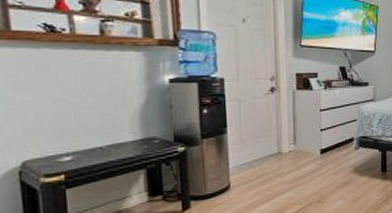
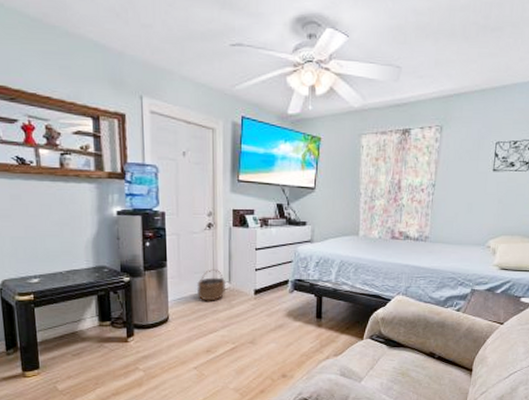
wicker basket: none [259,131,292,165] -> present [196,268,226,301]

